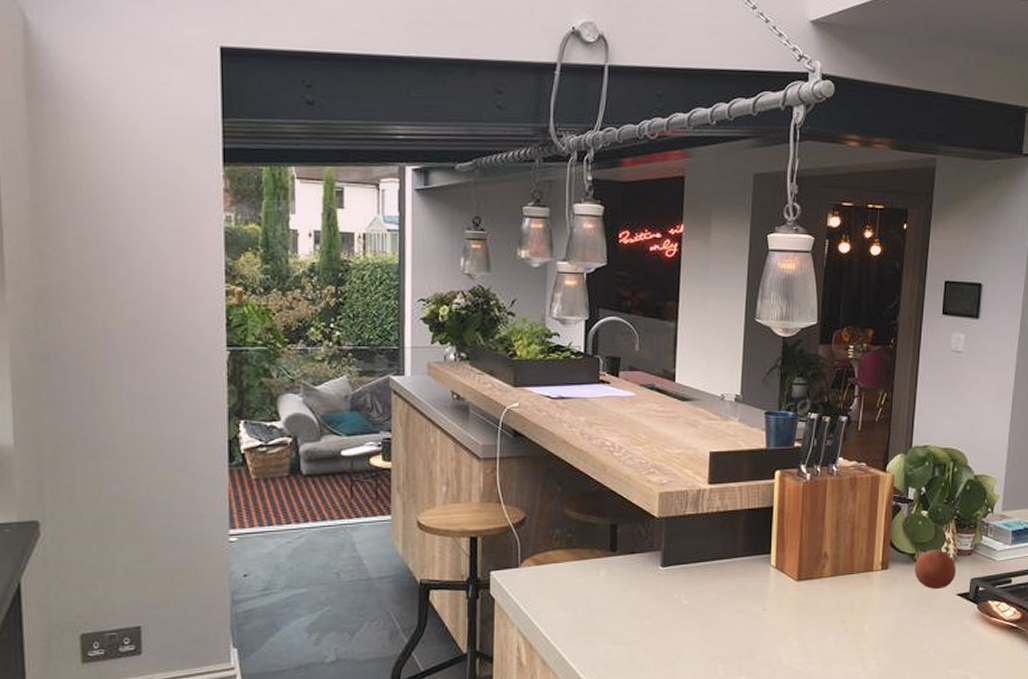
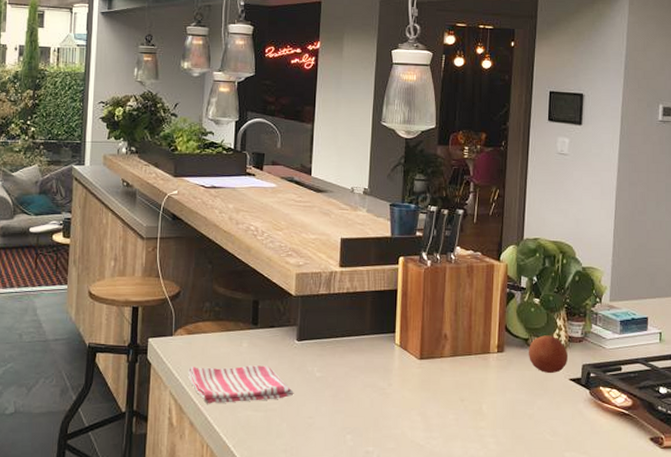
dish towel: none [537,595,658,640] -> present [187,365,293,404]

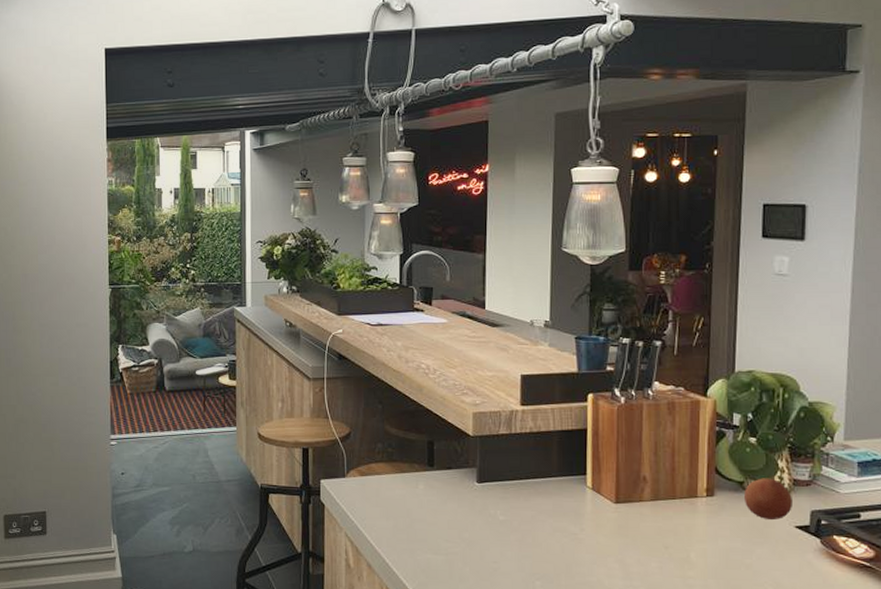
dish towel: present [187,365,293,404] -> none [362,507,475,546]

